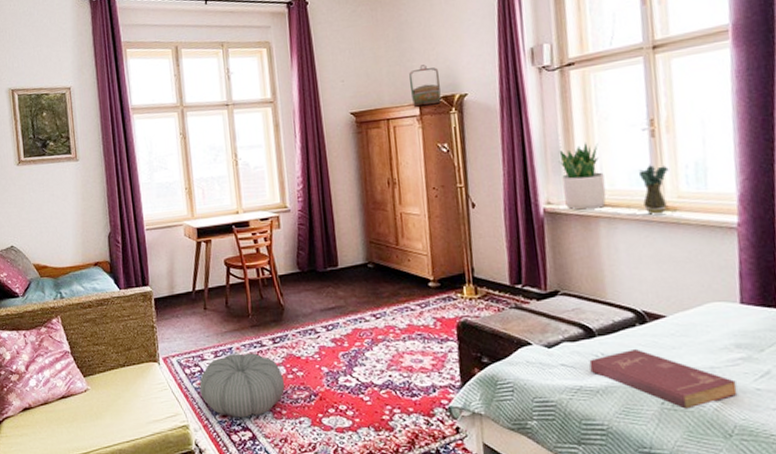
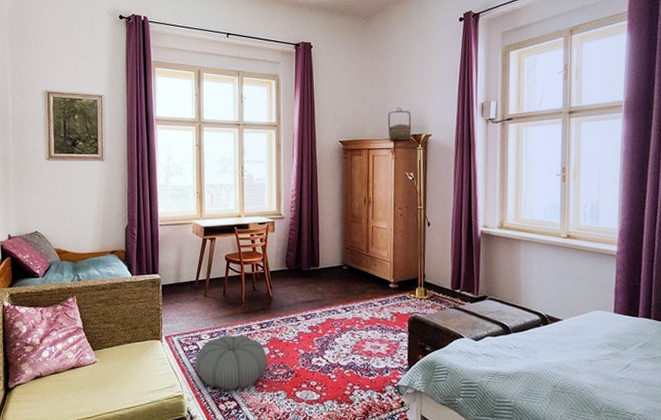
planter: present [558,143,606,210] -> none [495,182,527,234]
book: present [589,348,738,409] -> none [505,343,607,392]
vase: present [639,164,669,215] -> none [552,202,573,241]

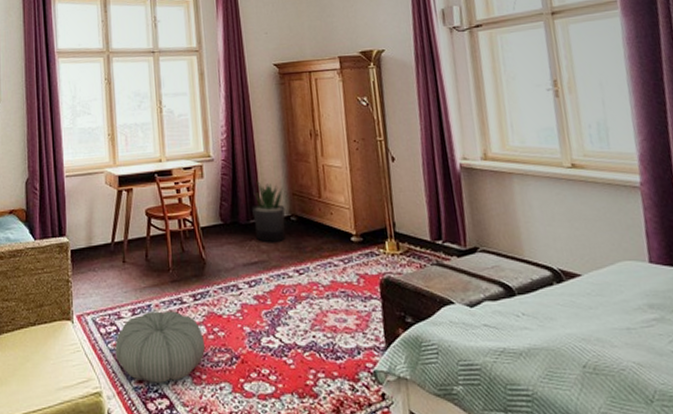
planter: none [312,237,339,286] -> present [252,181,286,243]
decorative basket: present [388,108,411,142] -> none [329,21,361,62]

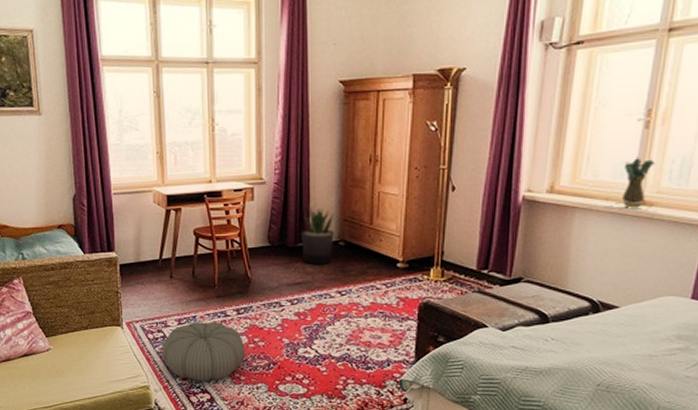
vase: none [547,123,574,172] -> present [622,157,655,208]

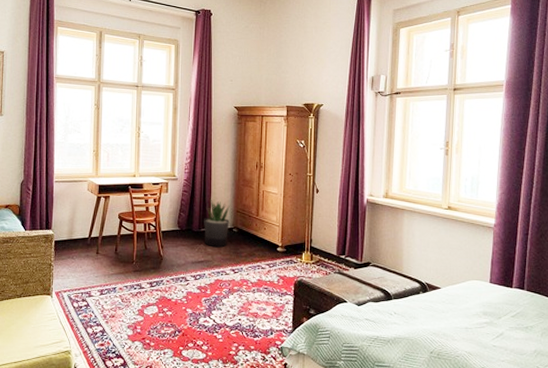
pouf: present [161,322,246,381] -> none [84,293,156,347]
vase: present [622,157,655,208] -> none [435,174,454,212]

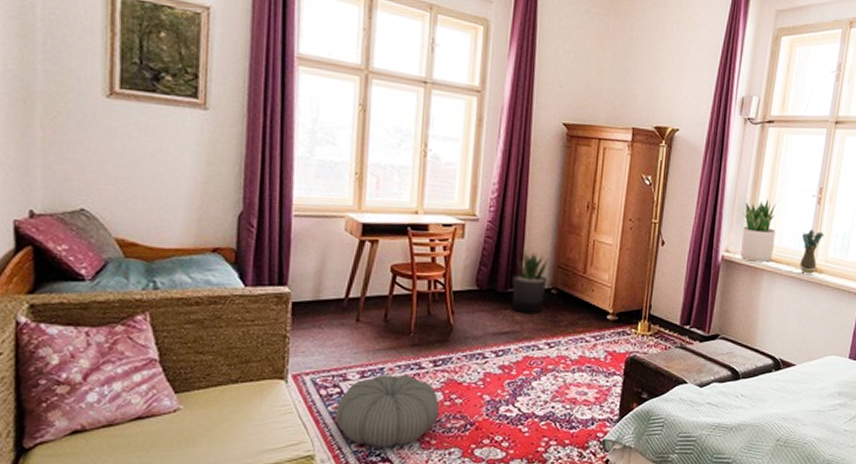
pouf: none [84,293,156,347] -> present [335,375,440,447]
planter: none [381,153,411,203] -> present [740,199,777,262]
vase: none [435,174,454,212] -> present [800,228,824,274]

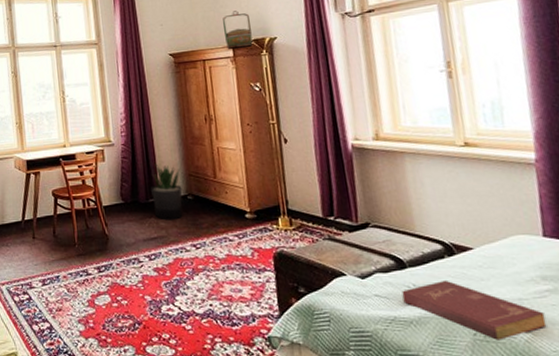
pouf: present [335,375,440,447] -> none [27,281,110,346]
decorative basket: none [626,89,657,135] -> present [223,11,253,50]
book: none [729,391,832,446] -> present [402,279,547,340]
planter: present [740,199,777,262] -> none [363,83,410,146]
vase: present [800,228,824,274] -> none [439,103,468,151]

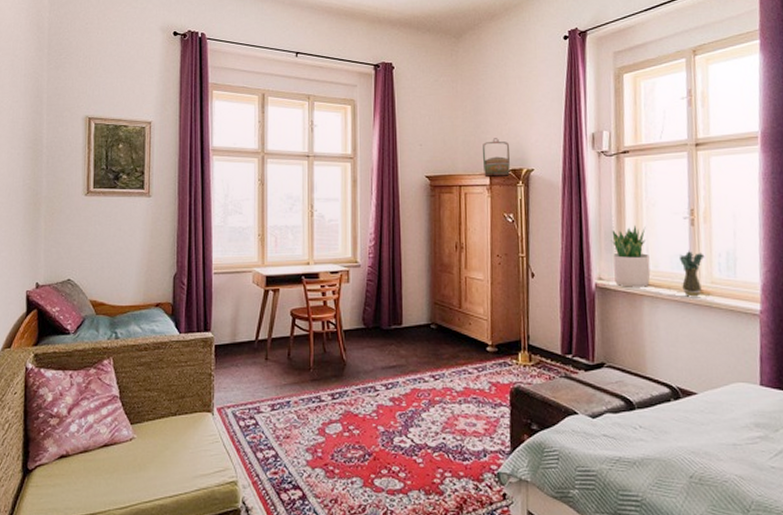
planter: present [151,164,183,221] -> none [394,289,426,349]
planter: none [363,83,410,146] -> present [611,226,651,287]
book: present [402,279,547,340] -> none [628,422,755,484]
vase: none [439,103,468,151] -> present [680,250,705,297]

